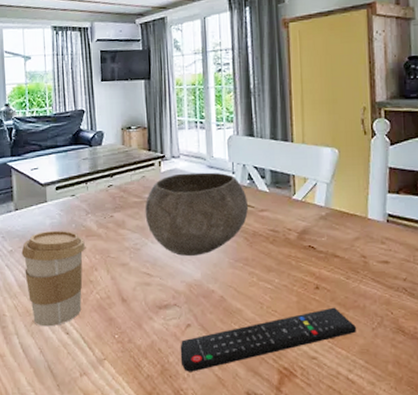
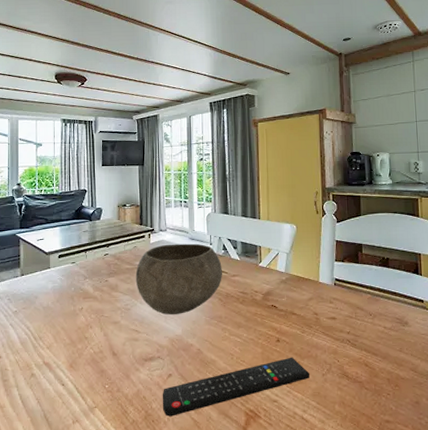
coffee cup: present [21,230,85,327] -> none [25,293,82,379]

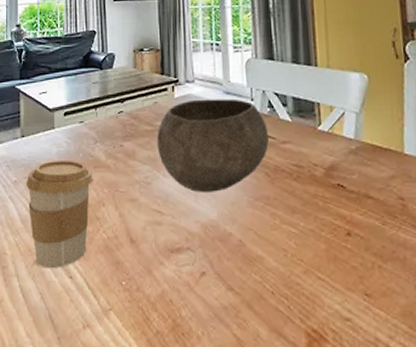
coffee cup: none [25,293,82,379] -> present [26,159,92,269]
remote control: present [162,357,309,417] -> none [193,258,396,330]

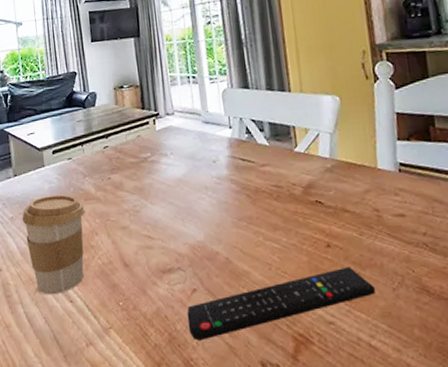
bowl: present [156,98,269,192] -> none [142,127,249,217]
remote control: none [193,258,396,330] -> present [187,266,375,341]

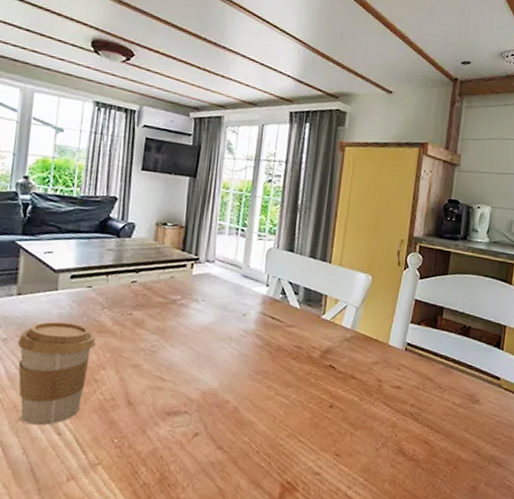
remote control: present [187,266,375,341] -> none [182,426,361,482]

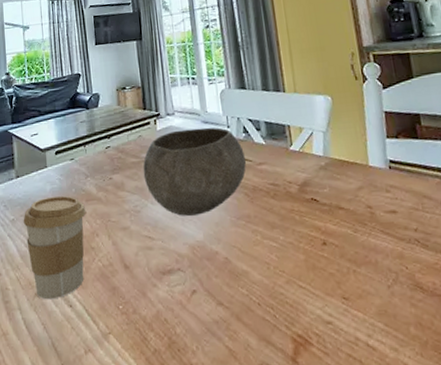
bowl: none [167,278,278,364] -> present [143,127,246,216]

